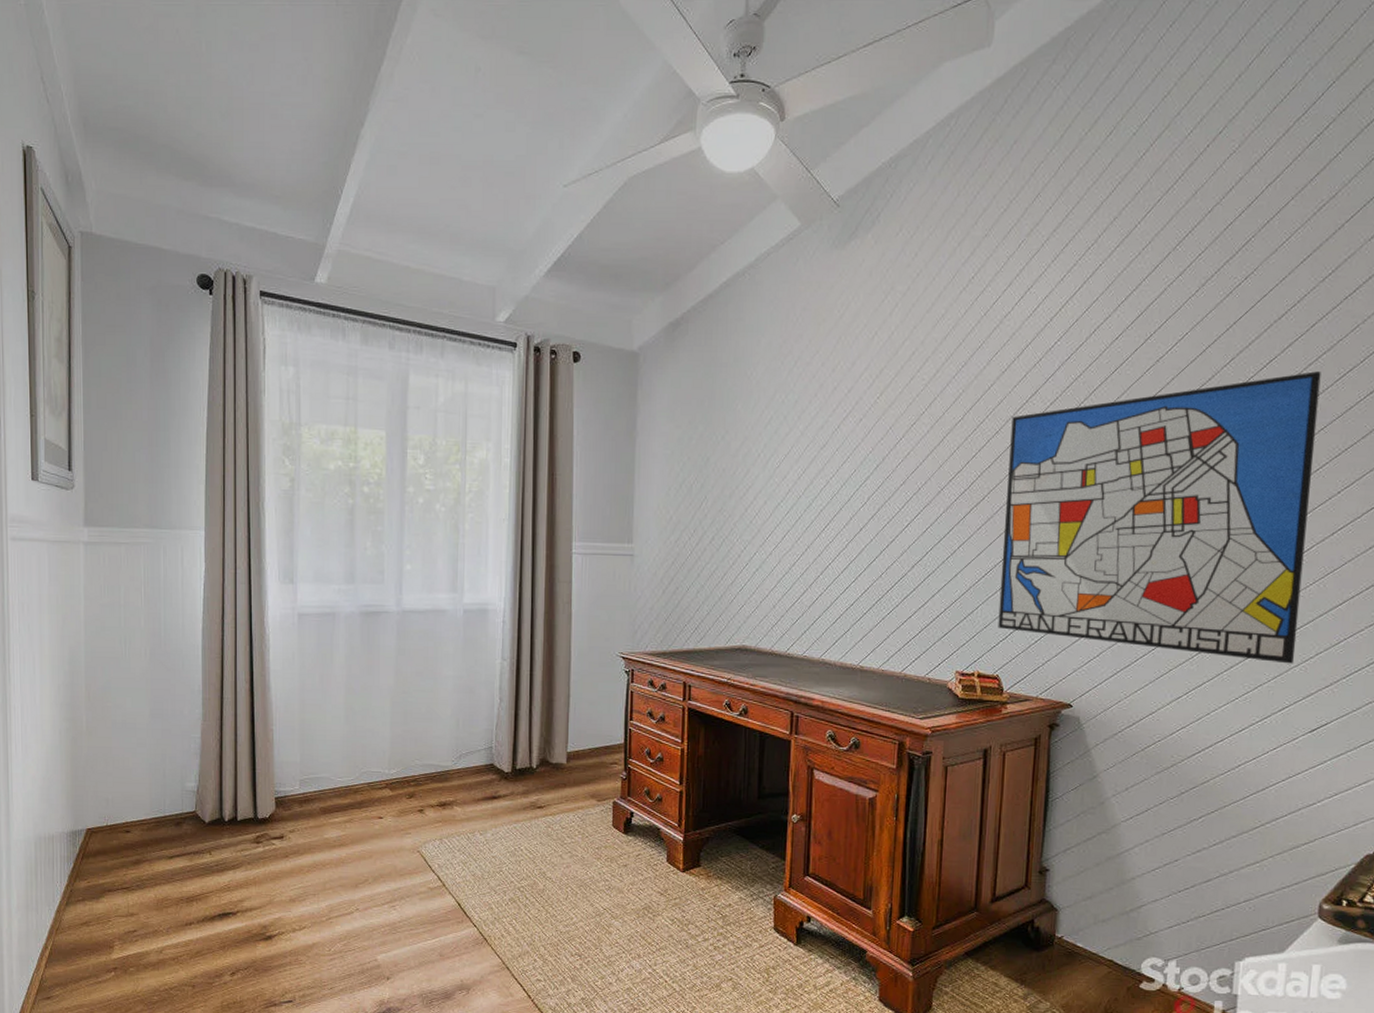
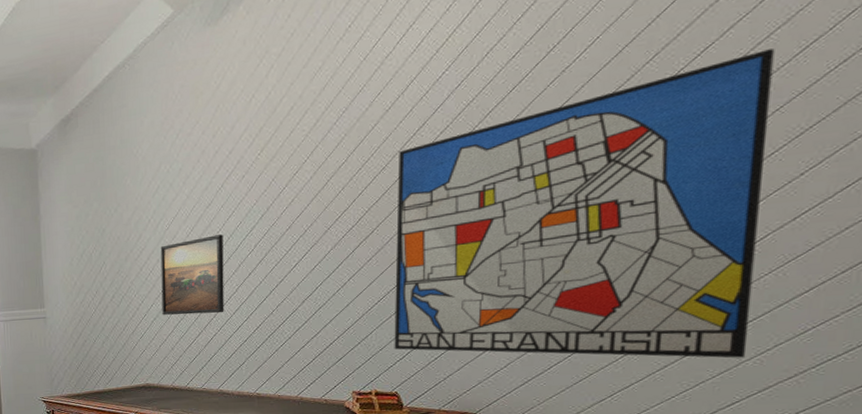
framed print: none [765,481,836,571] -> present [160,234,224,315]

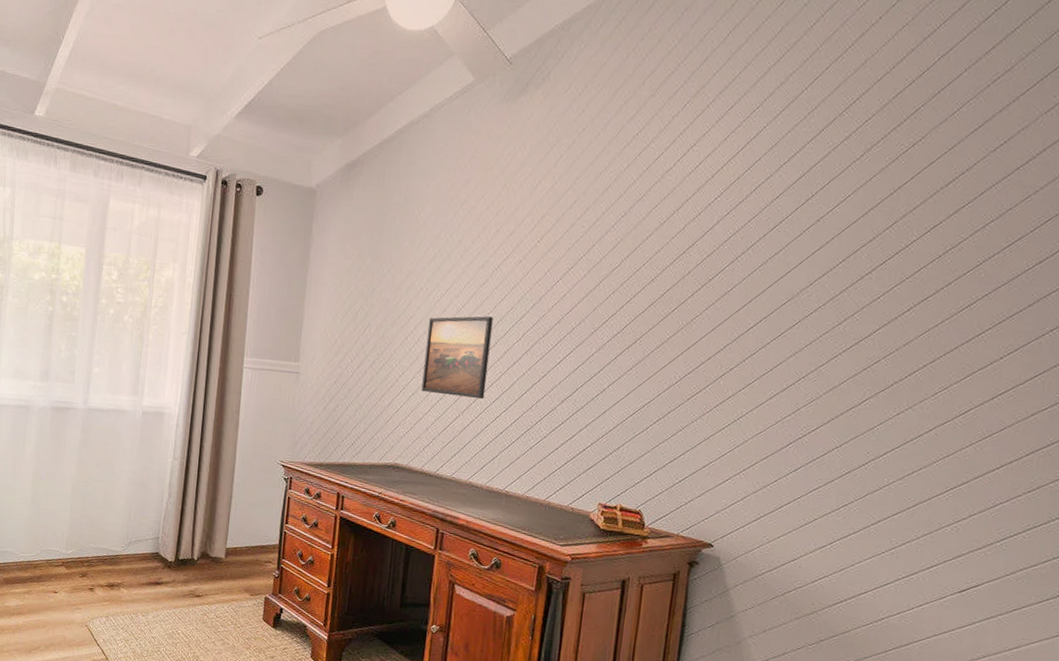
wall art: present [394,48,775,359] -> none [642,238,988,523]

